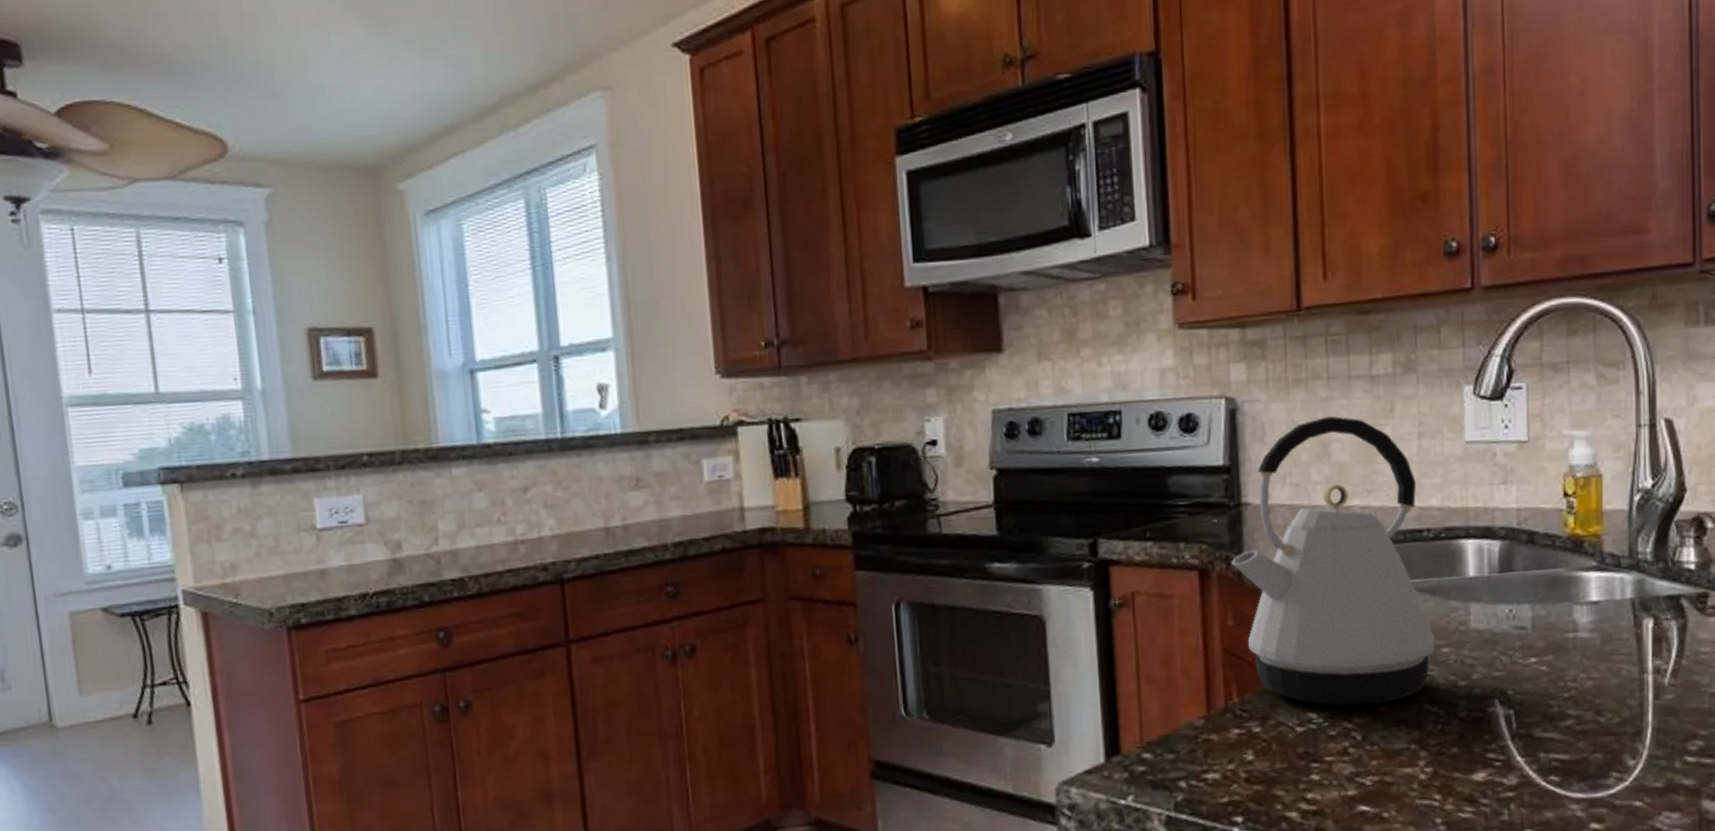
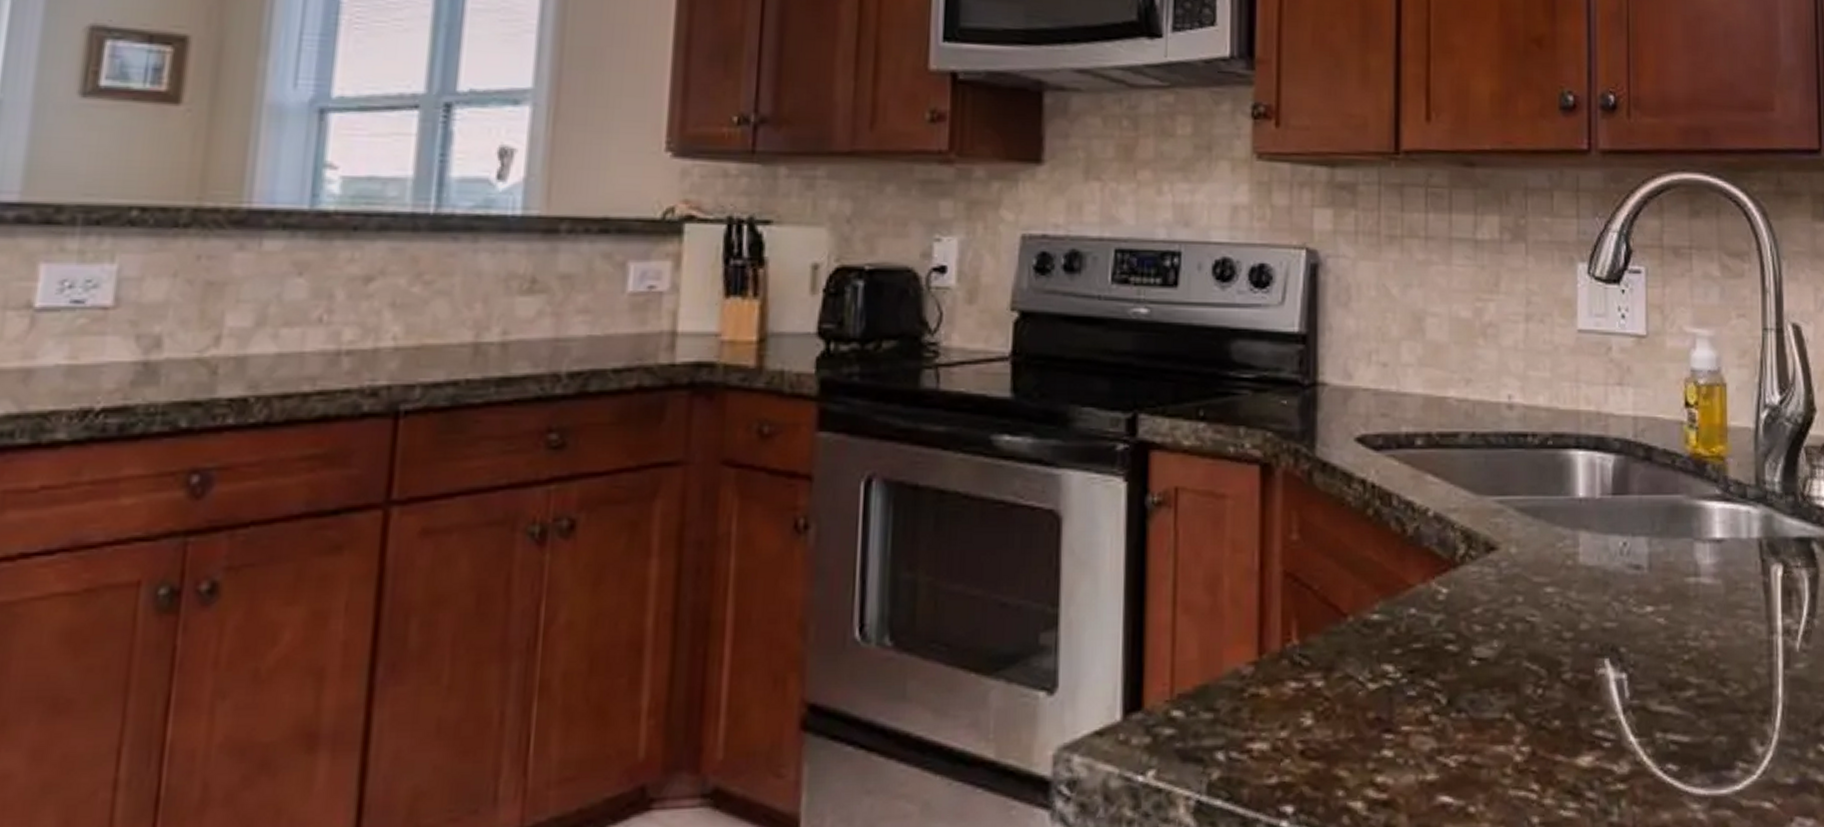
kettle: present [1231,416,1437,706] -> none [1301,283,1539,658]

